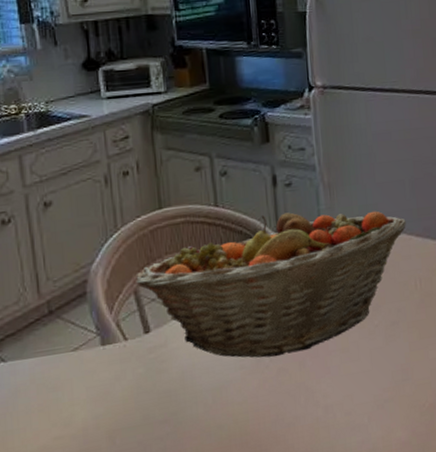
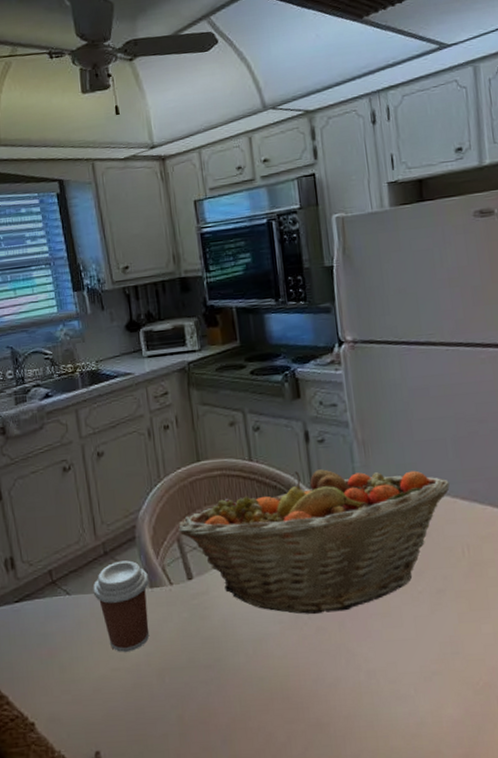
coffee cup: none [34,318,100,419] -> present [93,560,150,652]

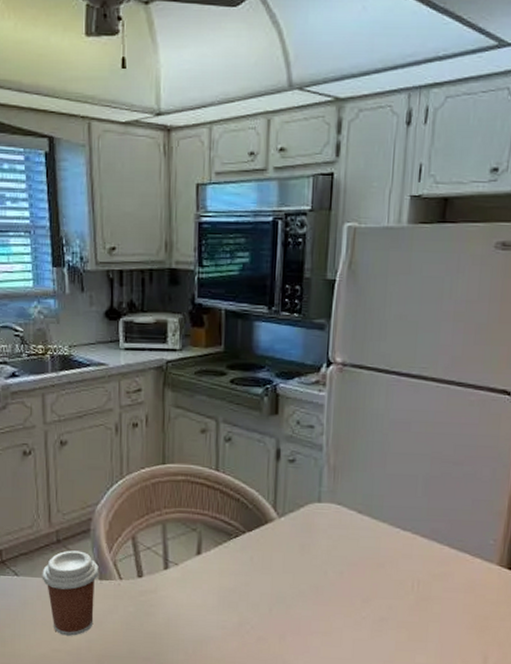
fruit basket: present [178,469,450,614] -> none [135,487,413,626]

